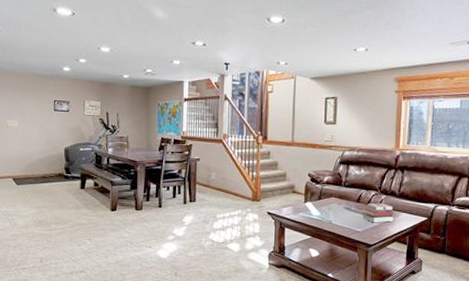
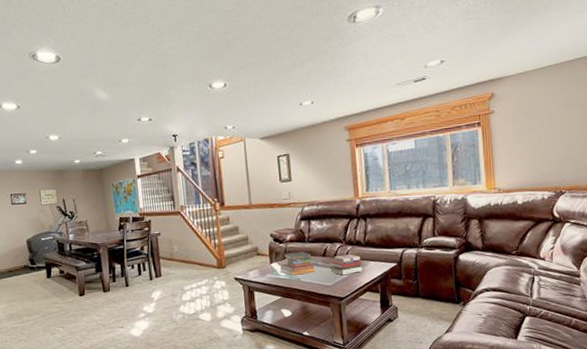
books: none [314,194,347,217] -> present [280,251,314,276]

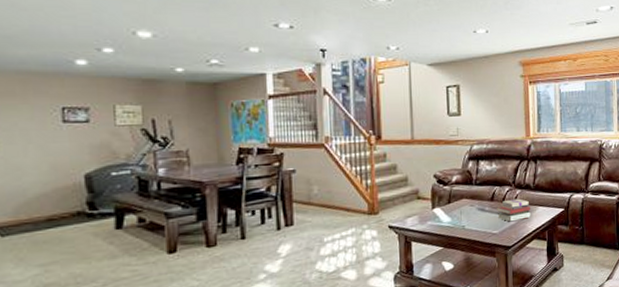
books: present [280,251,314,276] -> none [443,195,481,223]

